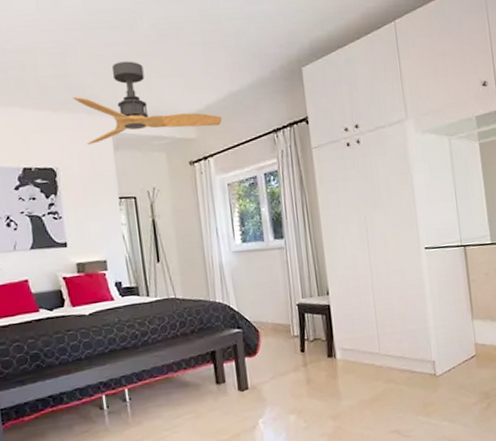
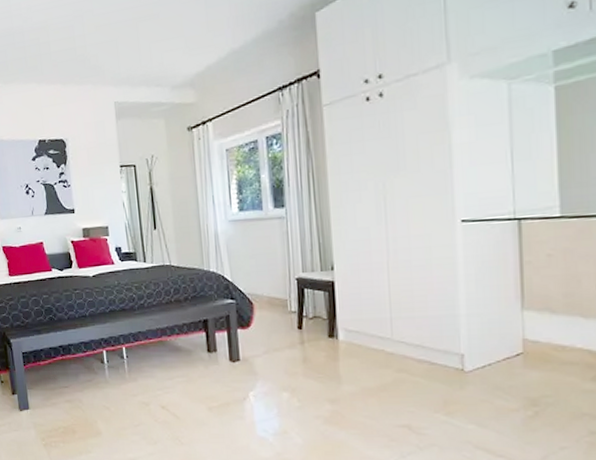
ceiling fan: present [72,61,222,144] -> none [80,27,223,115]

